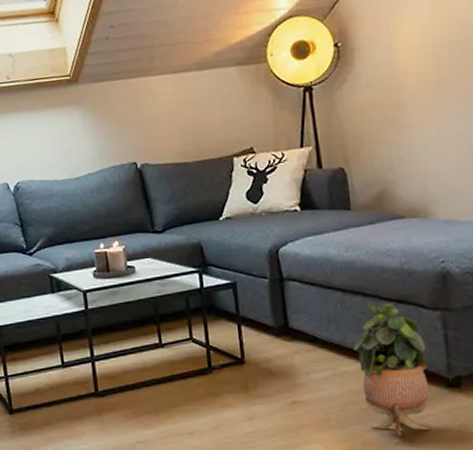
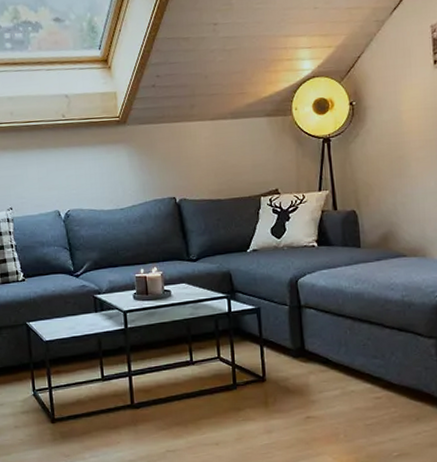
potted plant: present [353,303,430,436] -> none [360,330,424,449]

